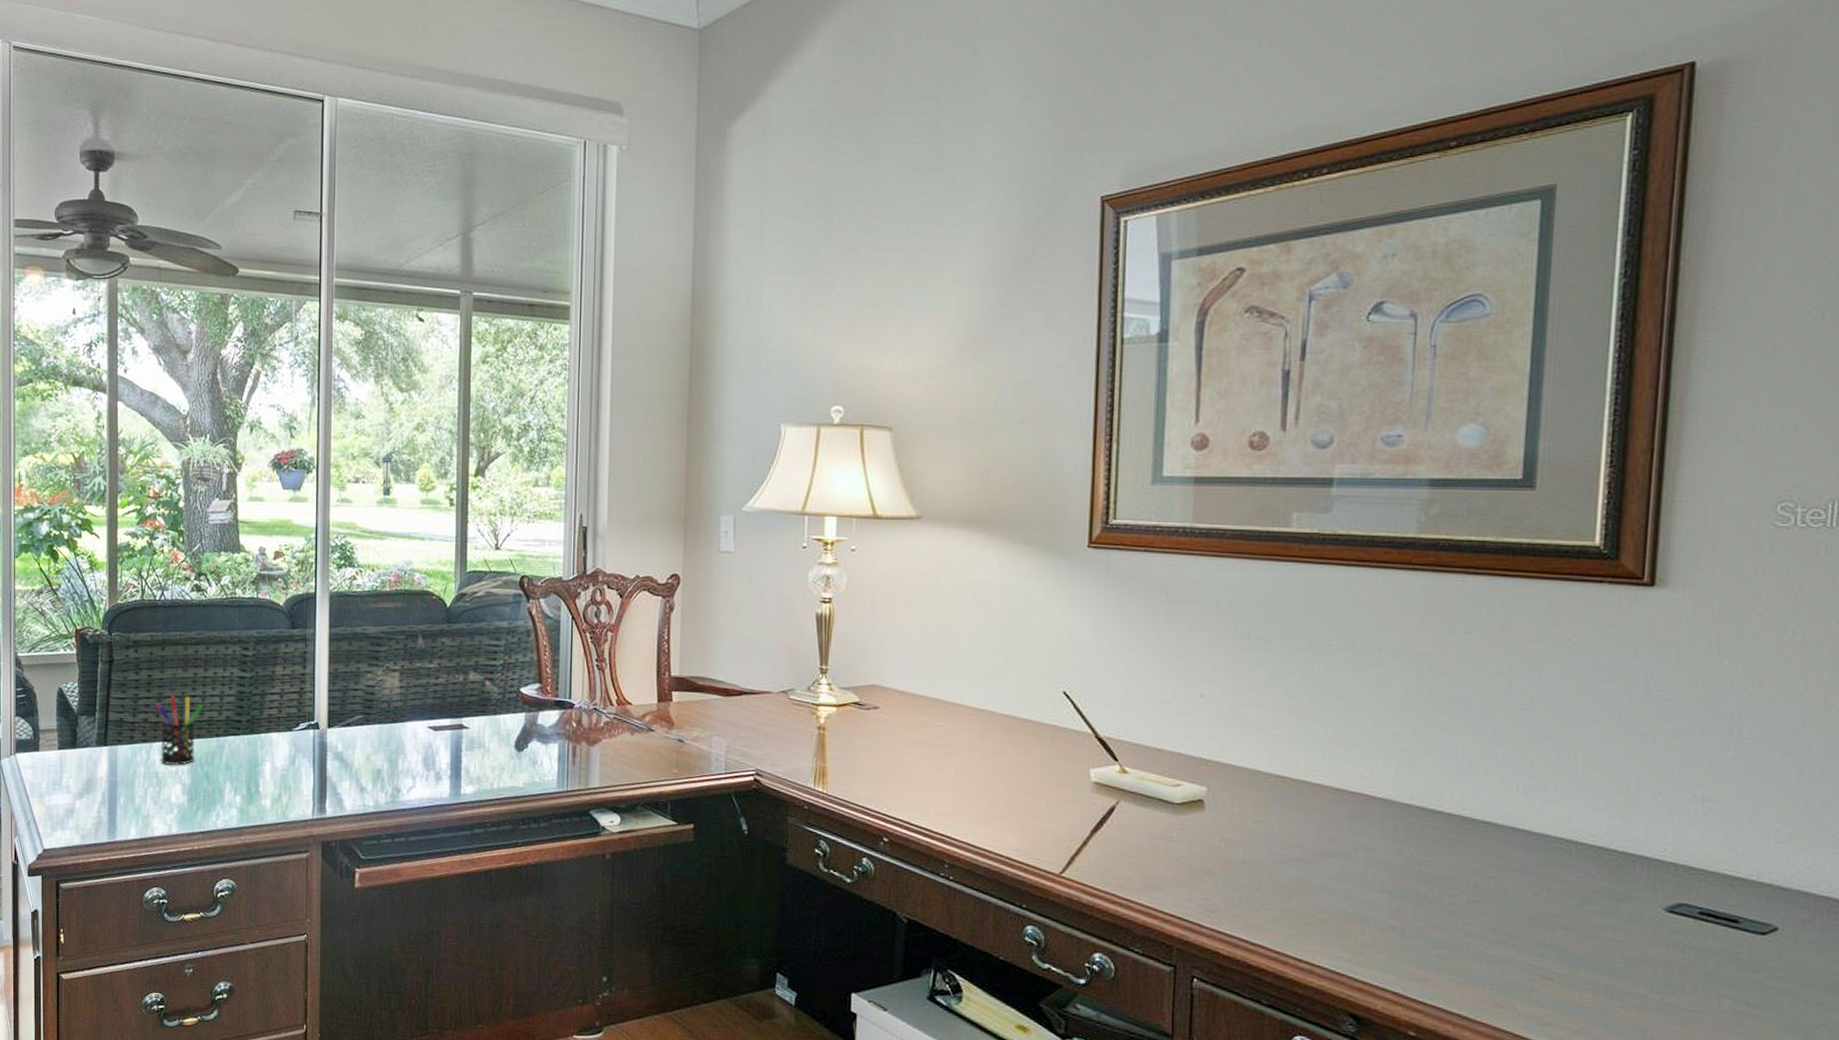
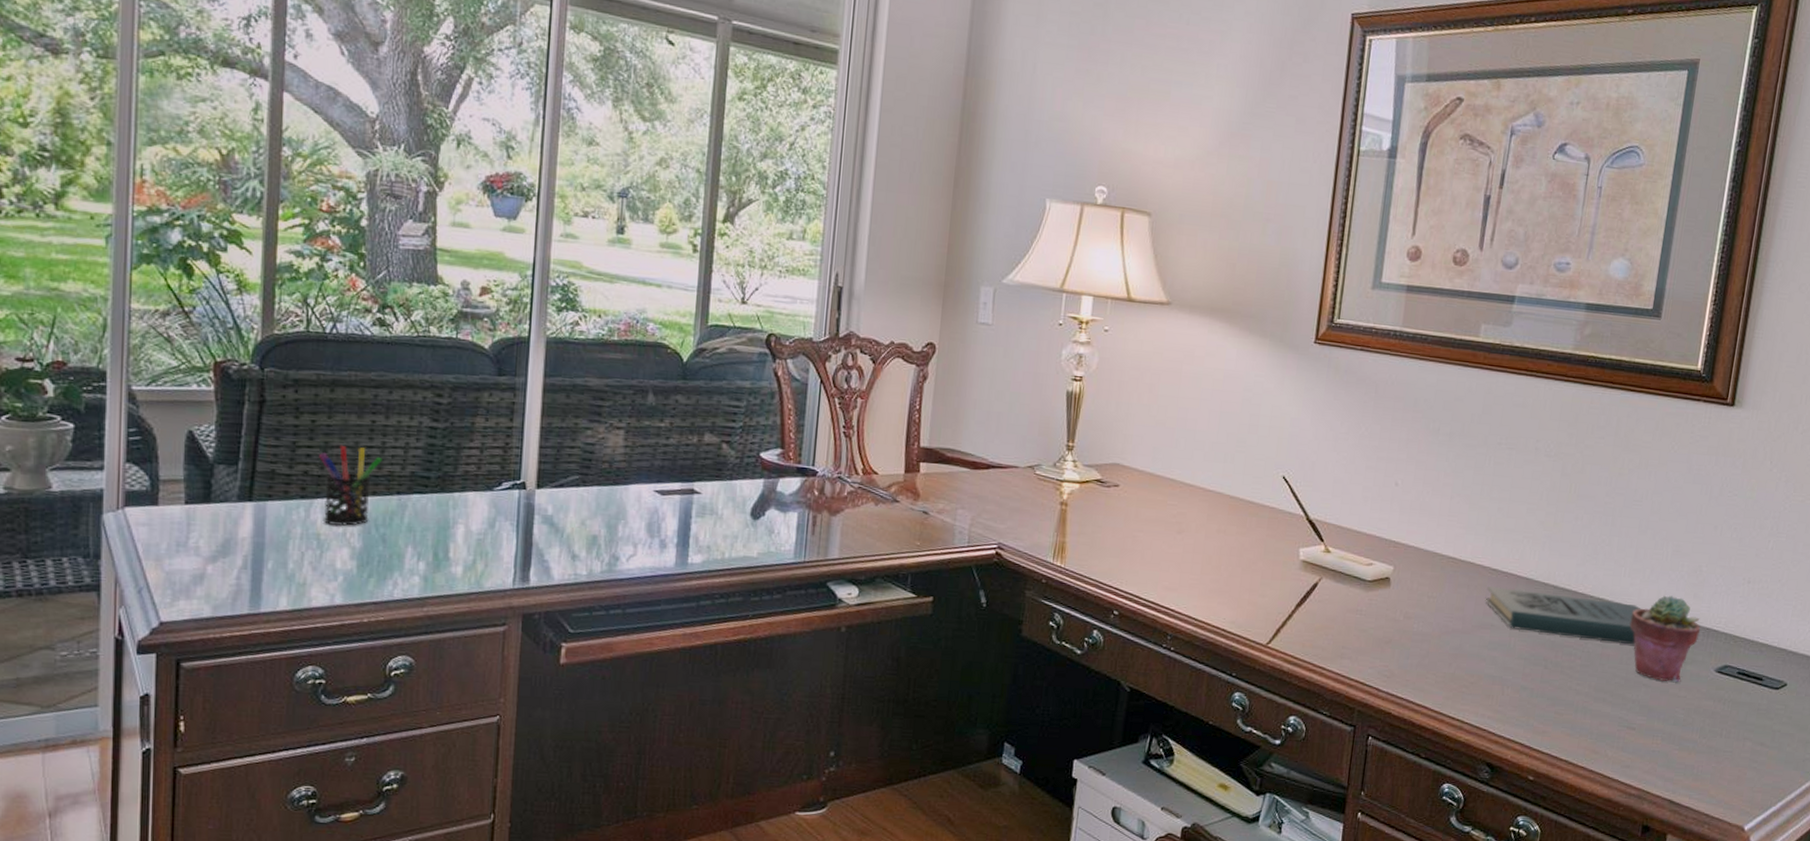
book: none [1328,808,1545,878] -> present [1485,586,1640,645]
potted succulent: none [1531,817,1637,923] -> present [1629,595,1701,682]

